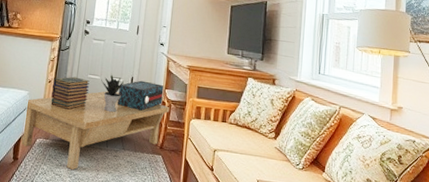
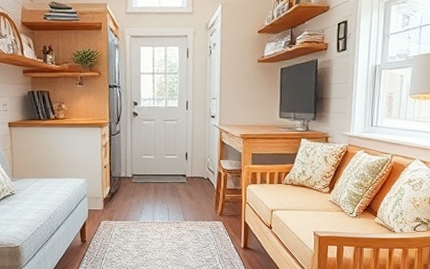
coffee table: present [21,91,170,171] -> none [85,169,226,245]
book stack: present [51,76,90,111] -> none [109,159,145,192]
potted plant: present [101,73,124,113] -> none [156,151,178,189]
decorative box: present [117,80,164,111] -> none [175,154,219,183]

